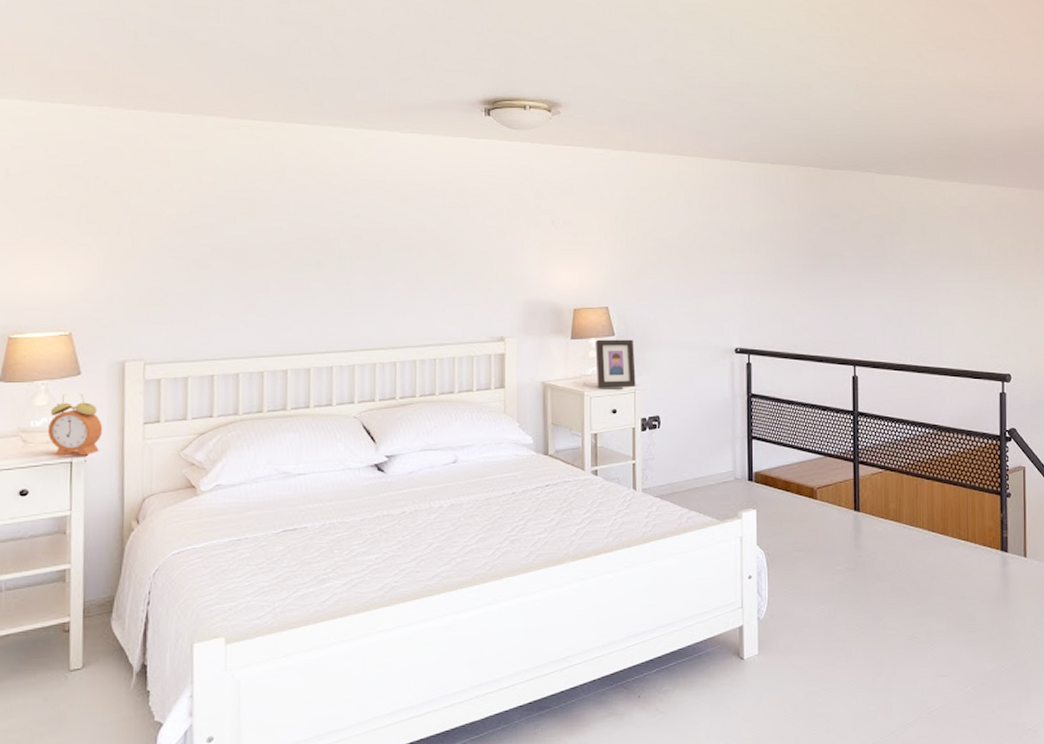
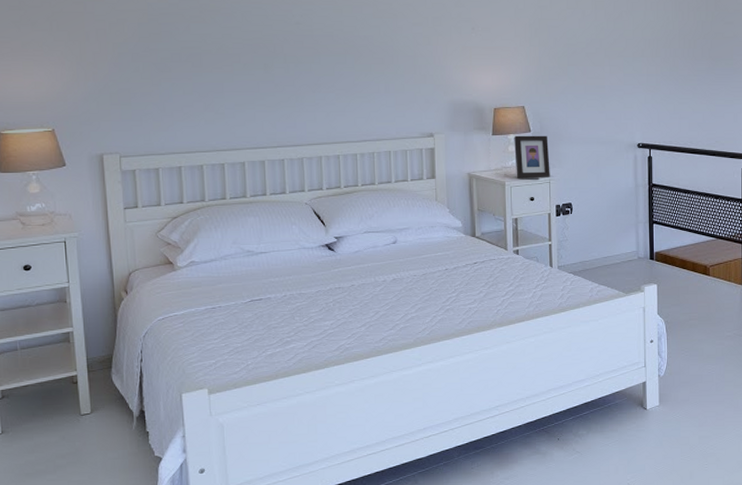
alarm clock: present [47,394,103,456] -> none [42,183,90,237]

